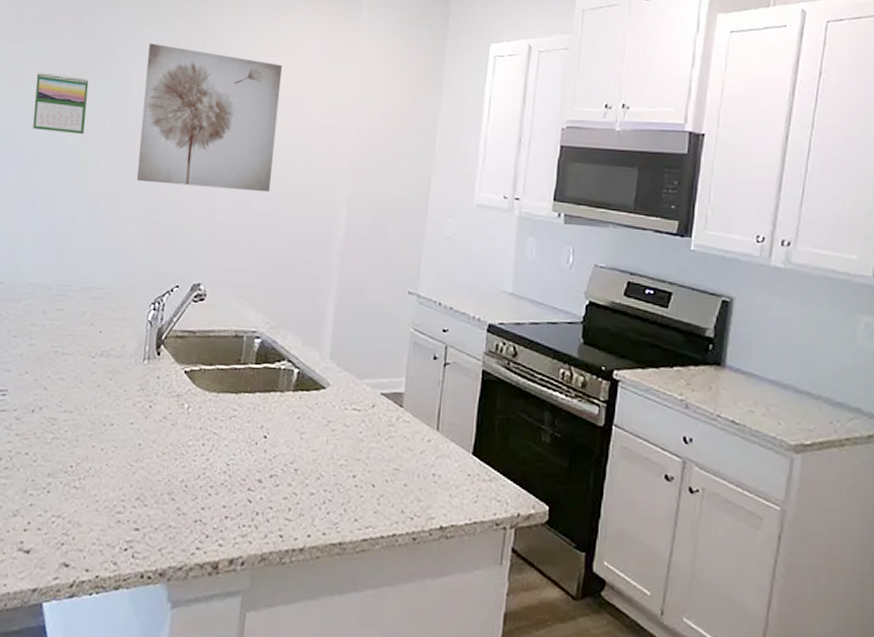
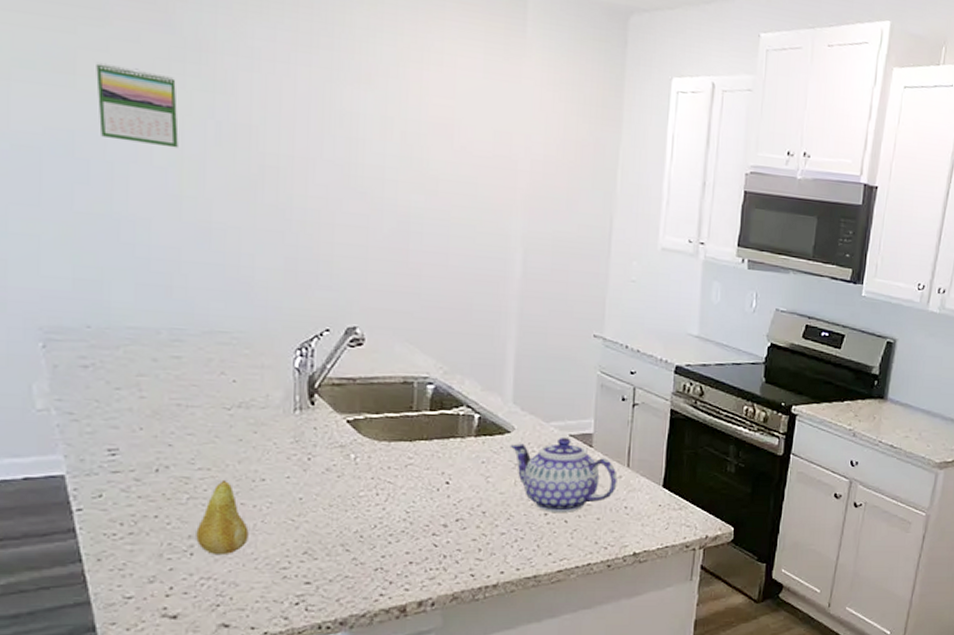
fruit: none [53,422,95,495] -> present [196,479,249,556]
wall art: present [136,43,283,193] -> none [255,39,436,228]
teapot: none [324,395,426,476] -> present [510,436,617,512]

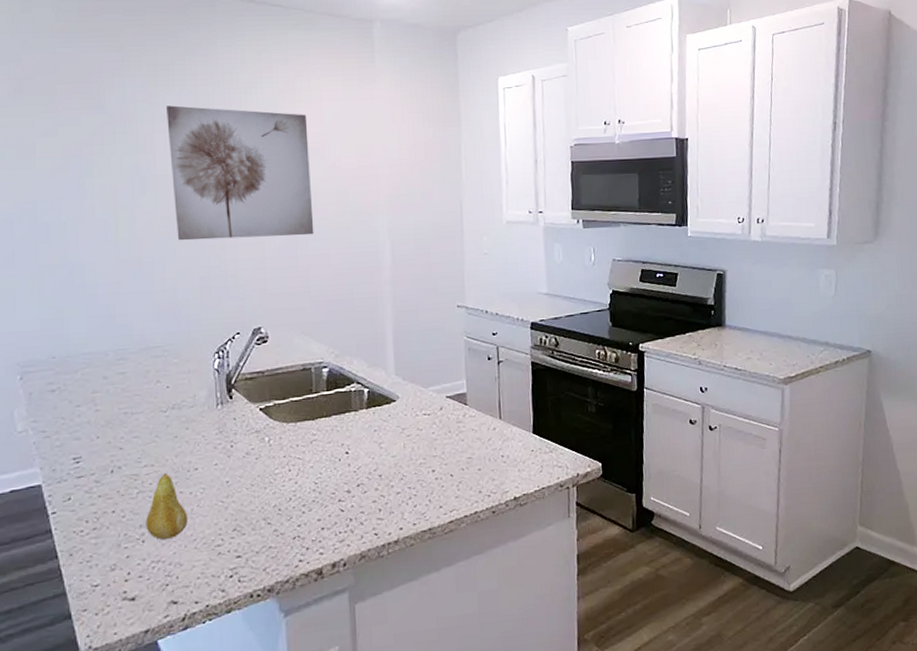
calendar: present [96,62,179,149] -> none [50,145,113,204]
wall art: none [255,39,436,228] -> present [166,105,314,241]
teapot: present [510,436,617,512] -> none [396,399,492,469]

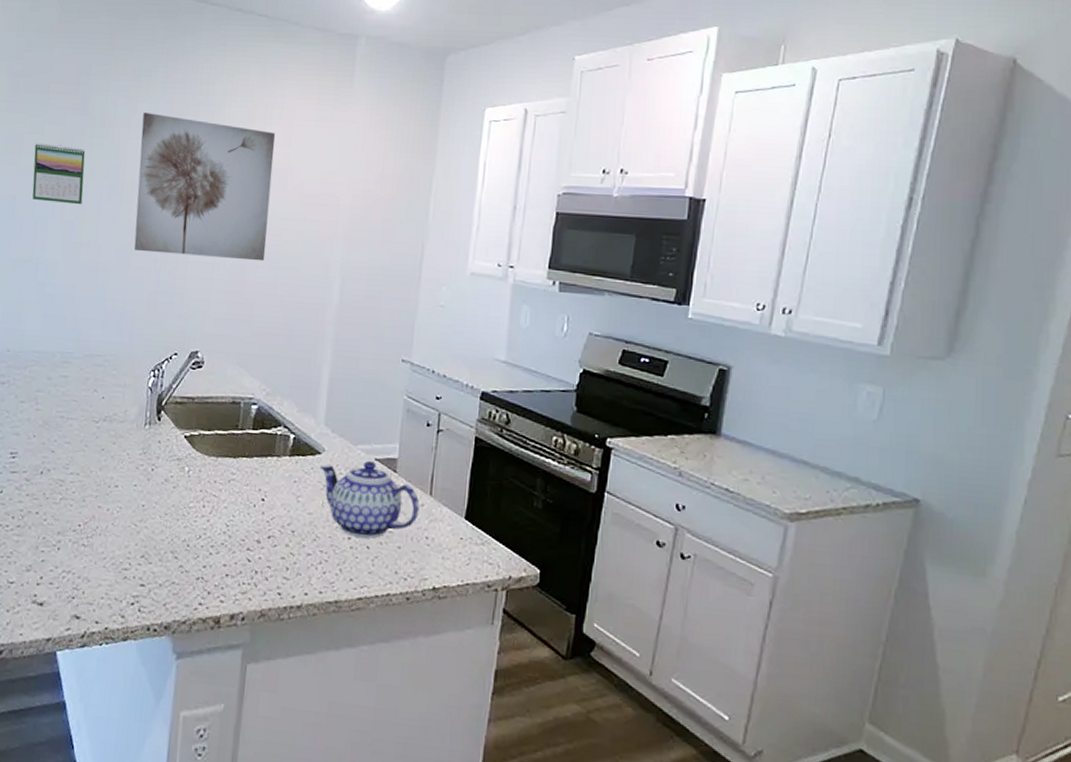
calendar: none [50,145,113,204] -> present [32,142,86,205]
fruit: present [146,473,188,540] -> none [63,484,102,552]
teapot: none [396,399,492,469] -> present [319,460,420,538]

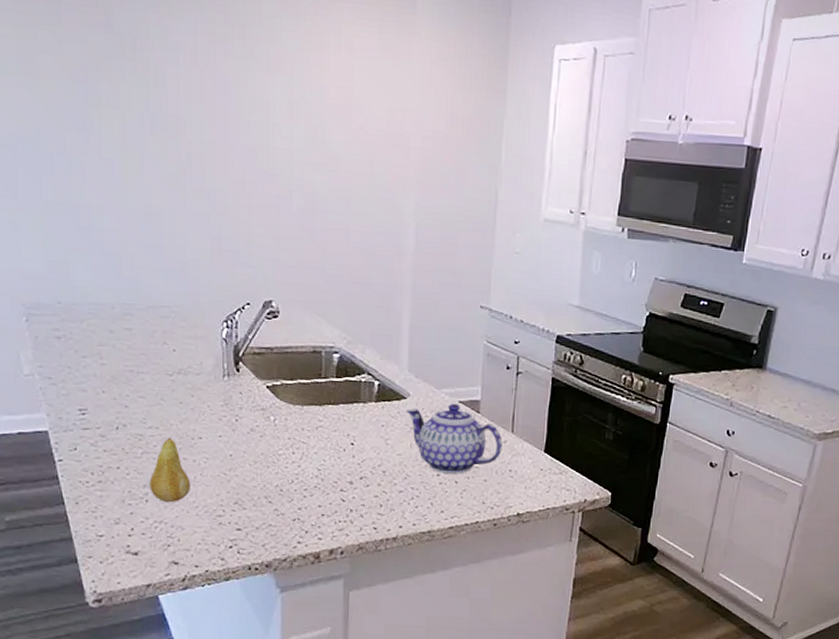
calendar: present [32,142,86,205] -> none [54,64,121,140]
fruit: none [63,484,102,552] -> present [149,437,190,503]
wall art: present [134,112,276,262] -> none [181,33,335,206]

